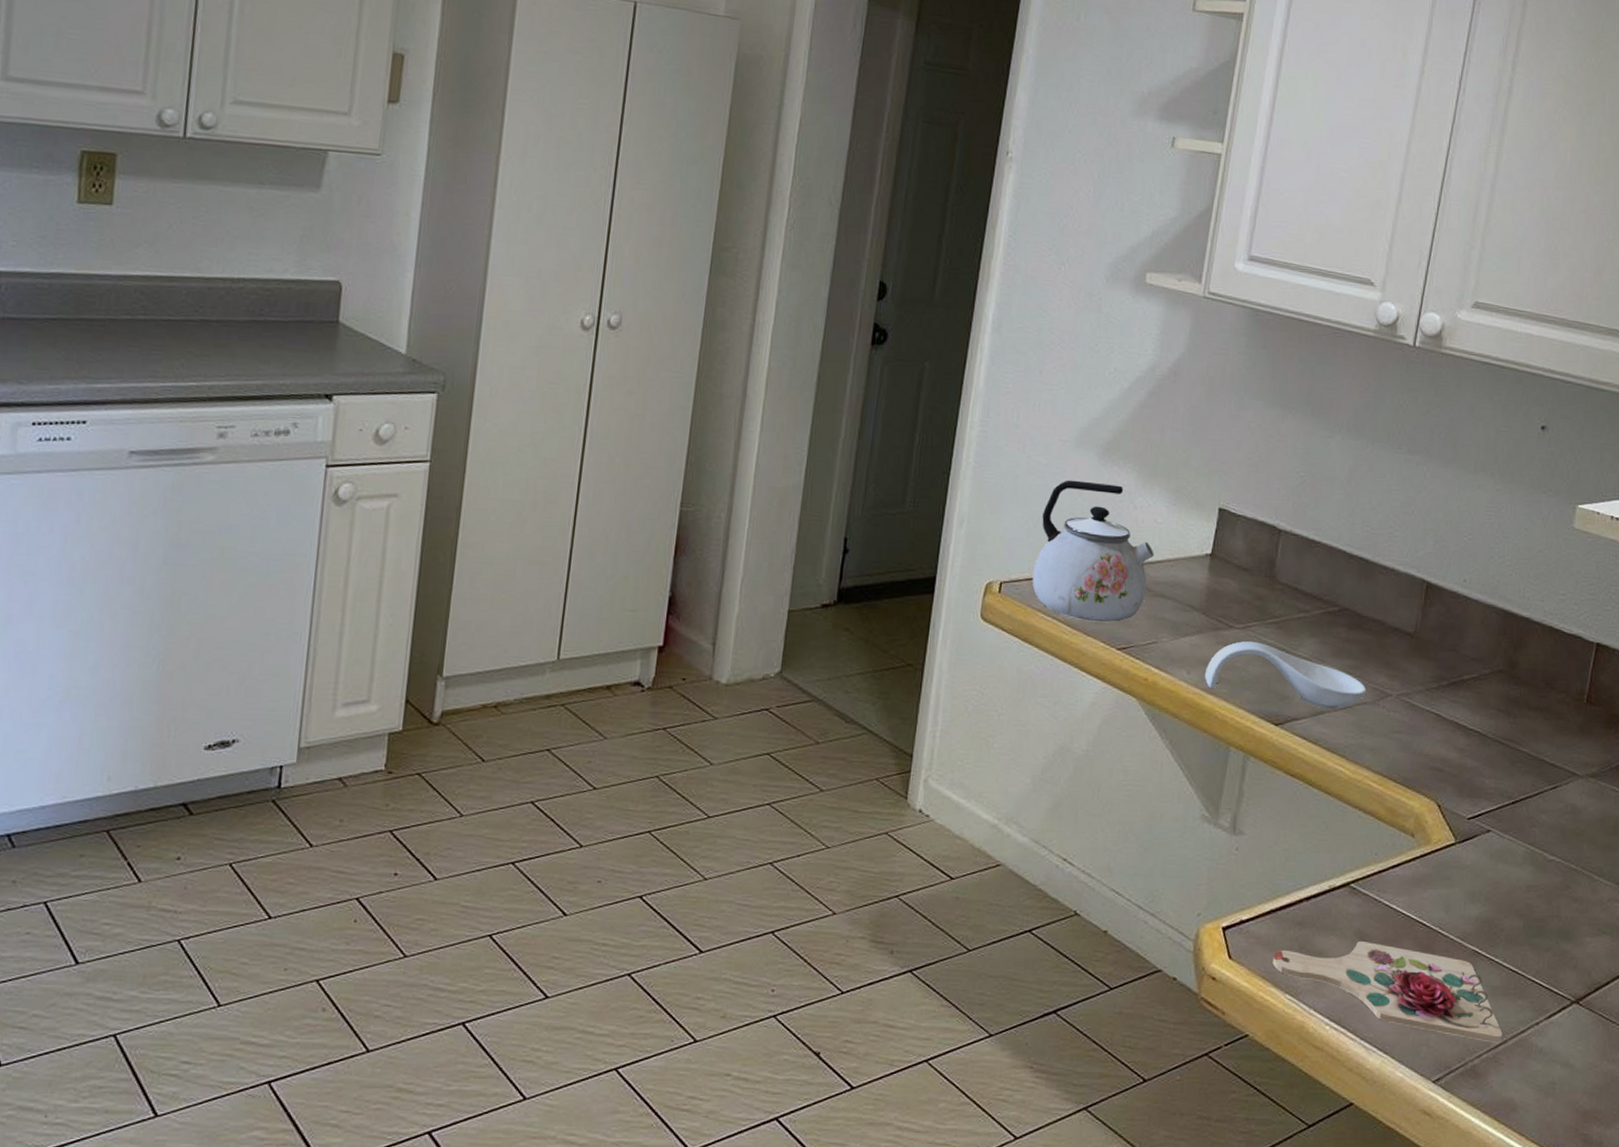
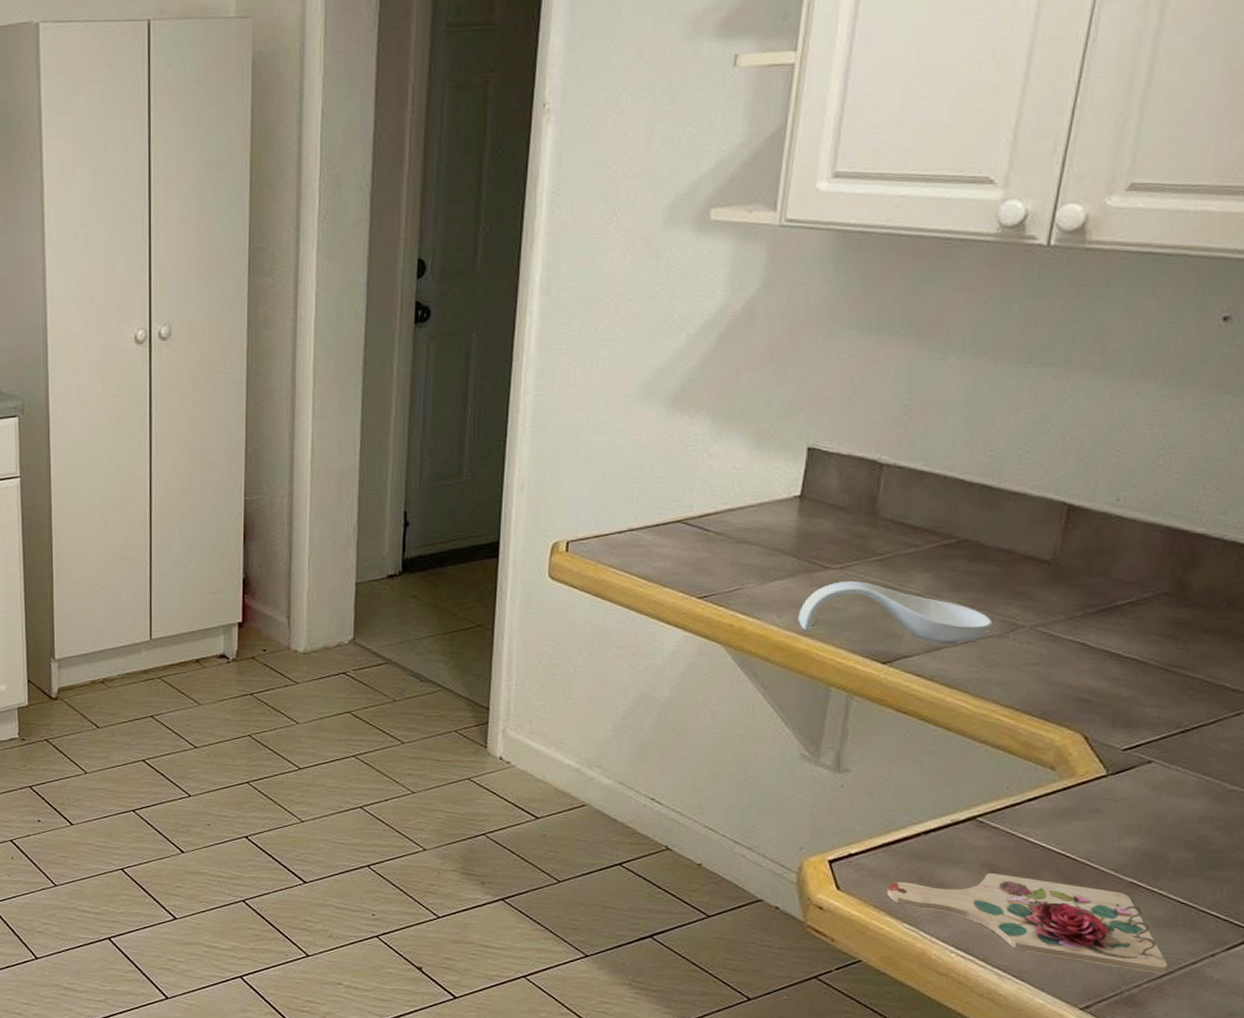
kettle: present [1032,480,1154,623] -> none [600,434,734,573]

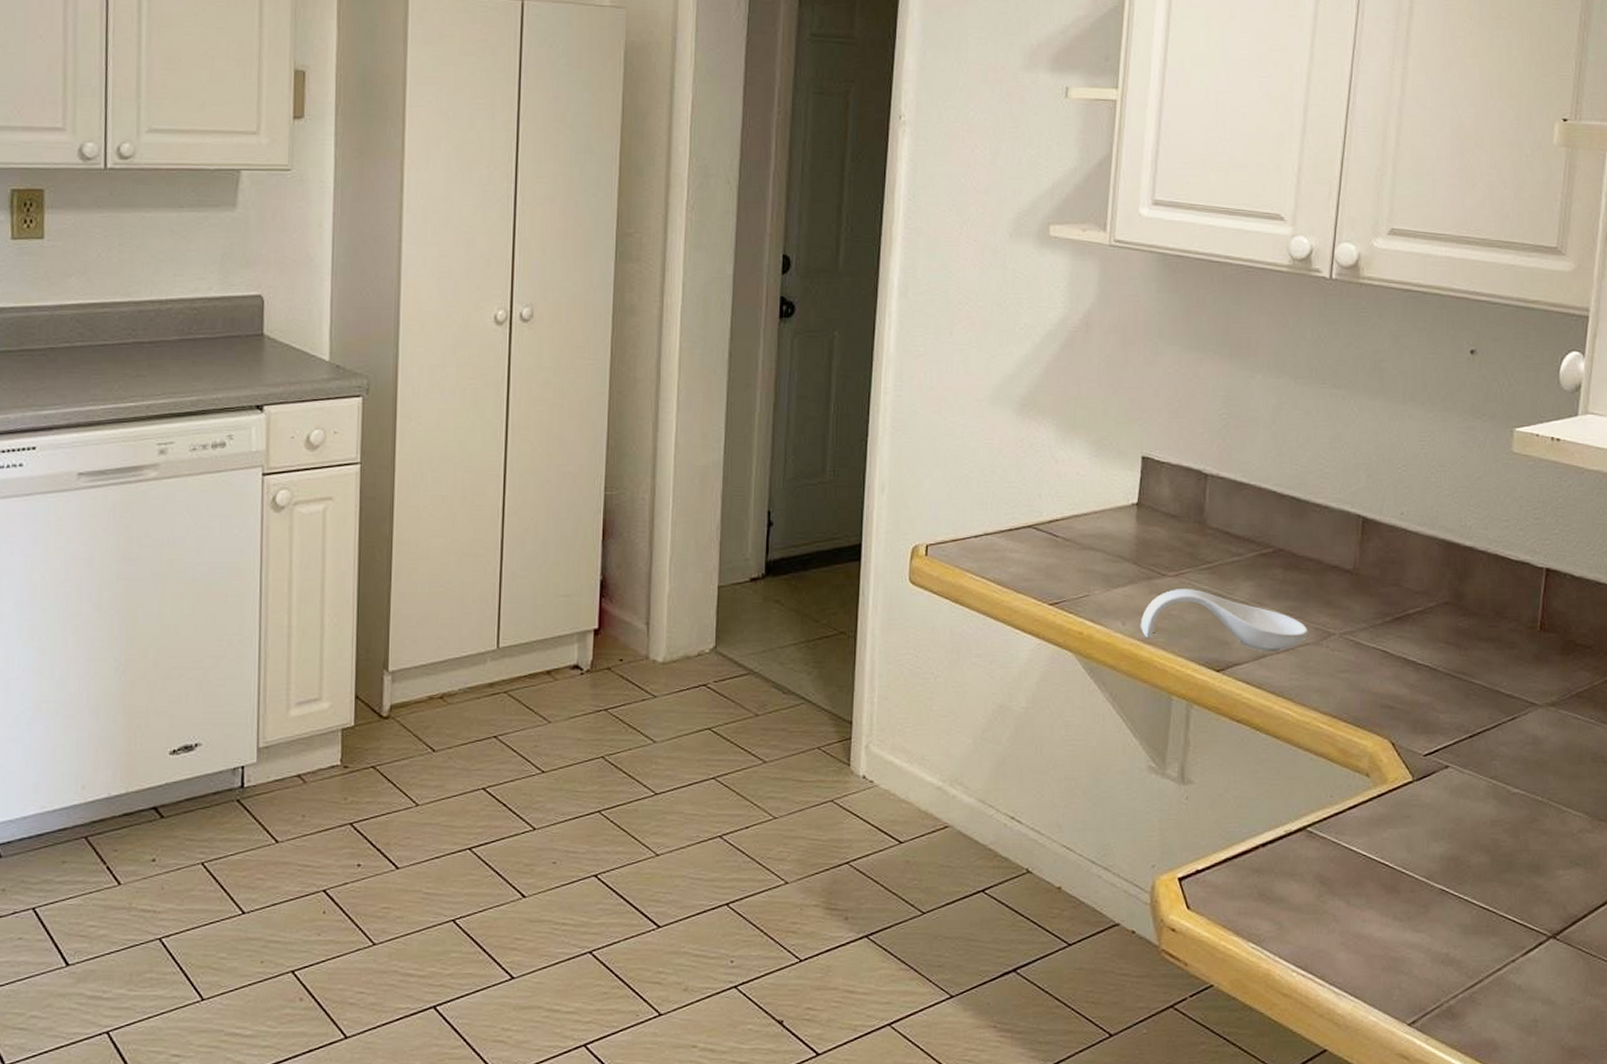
cutting board: present [887,873,1168,974] -> none [1232,886,1478,983]

